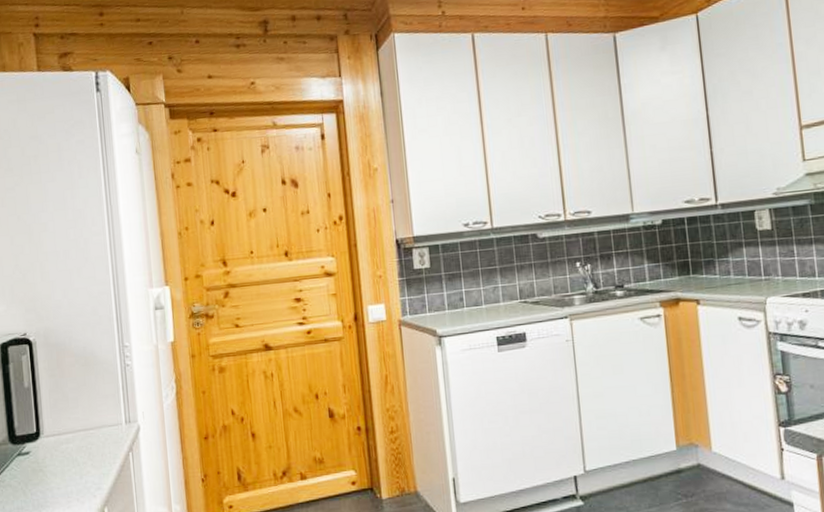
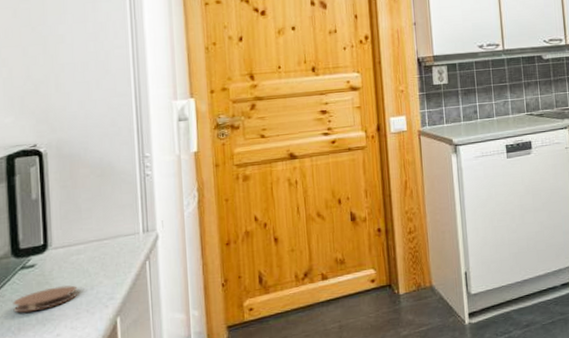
coaster: none [12,473,69,499] -> present [13,285,78,313]

